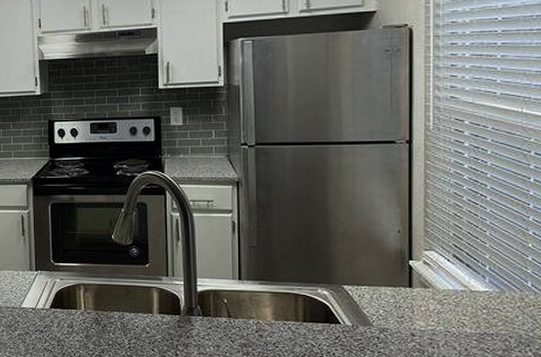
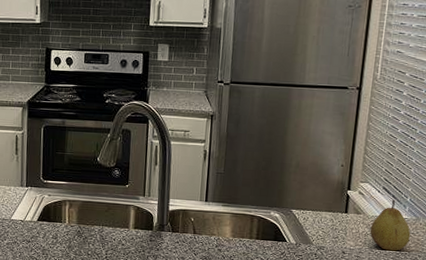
fruit: none [443,269,495,332] -> present [369,199,411,251]

